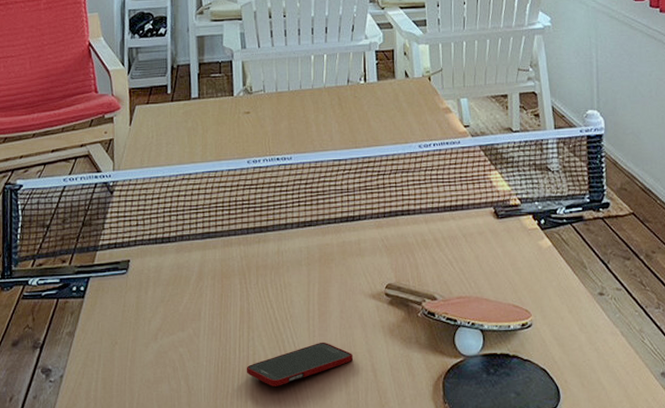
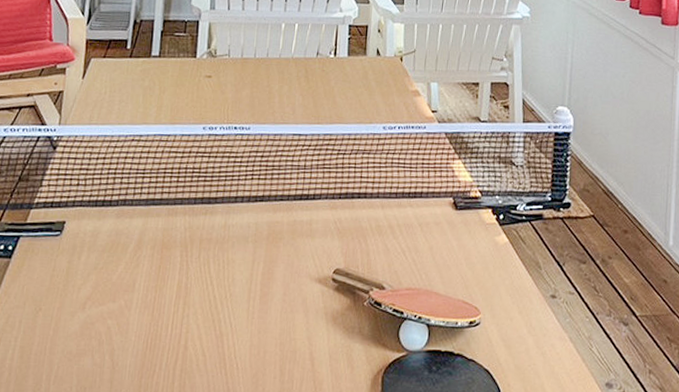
cell phone: present [246,342,353,386] -> none [176,324,291,369]

